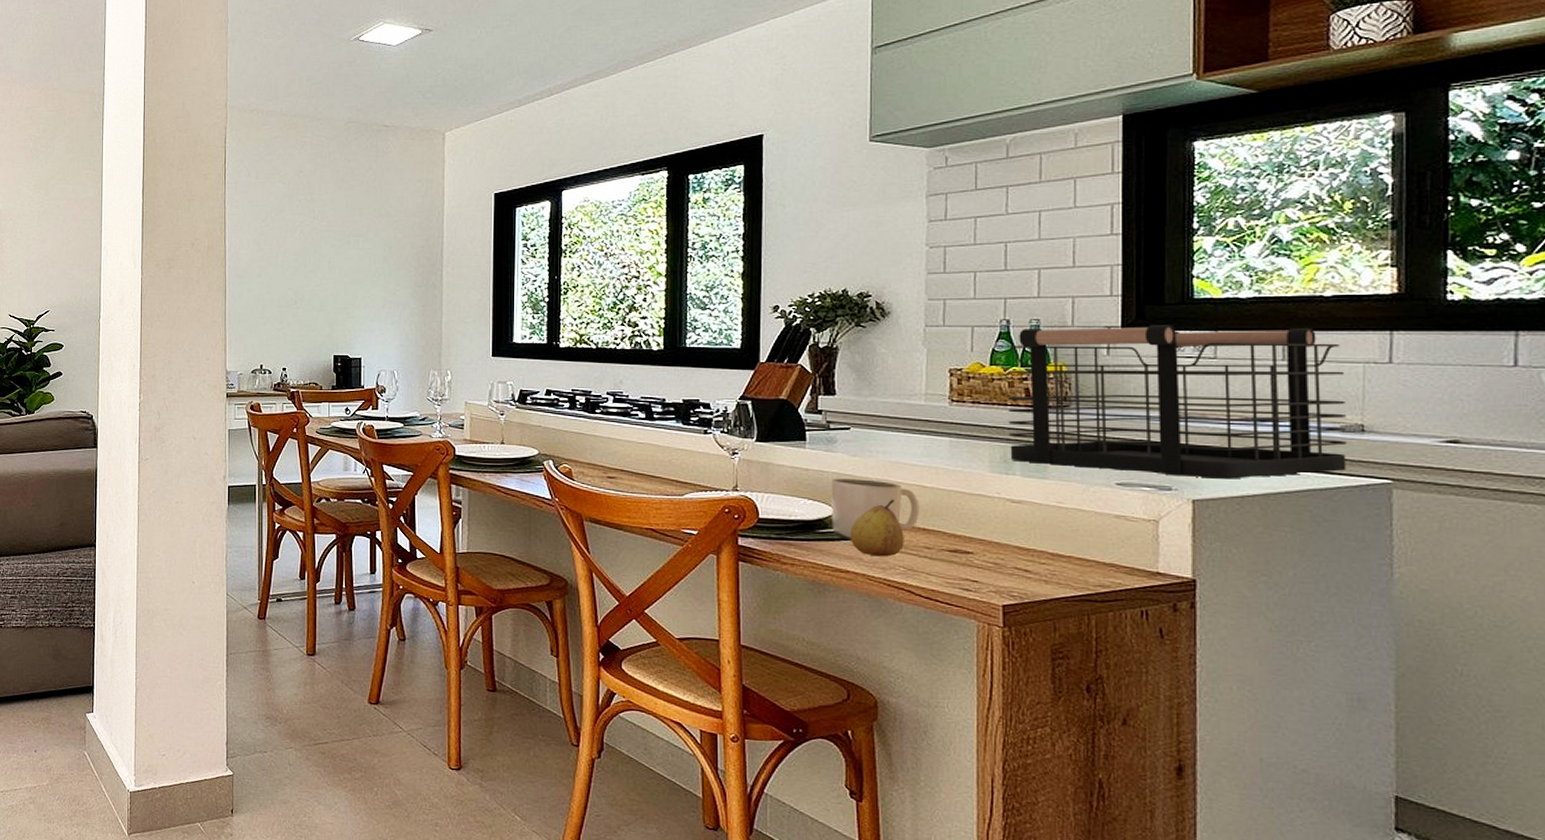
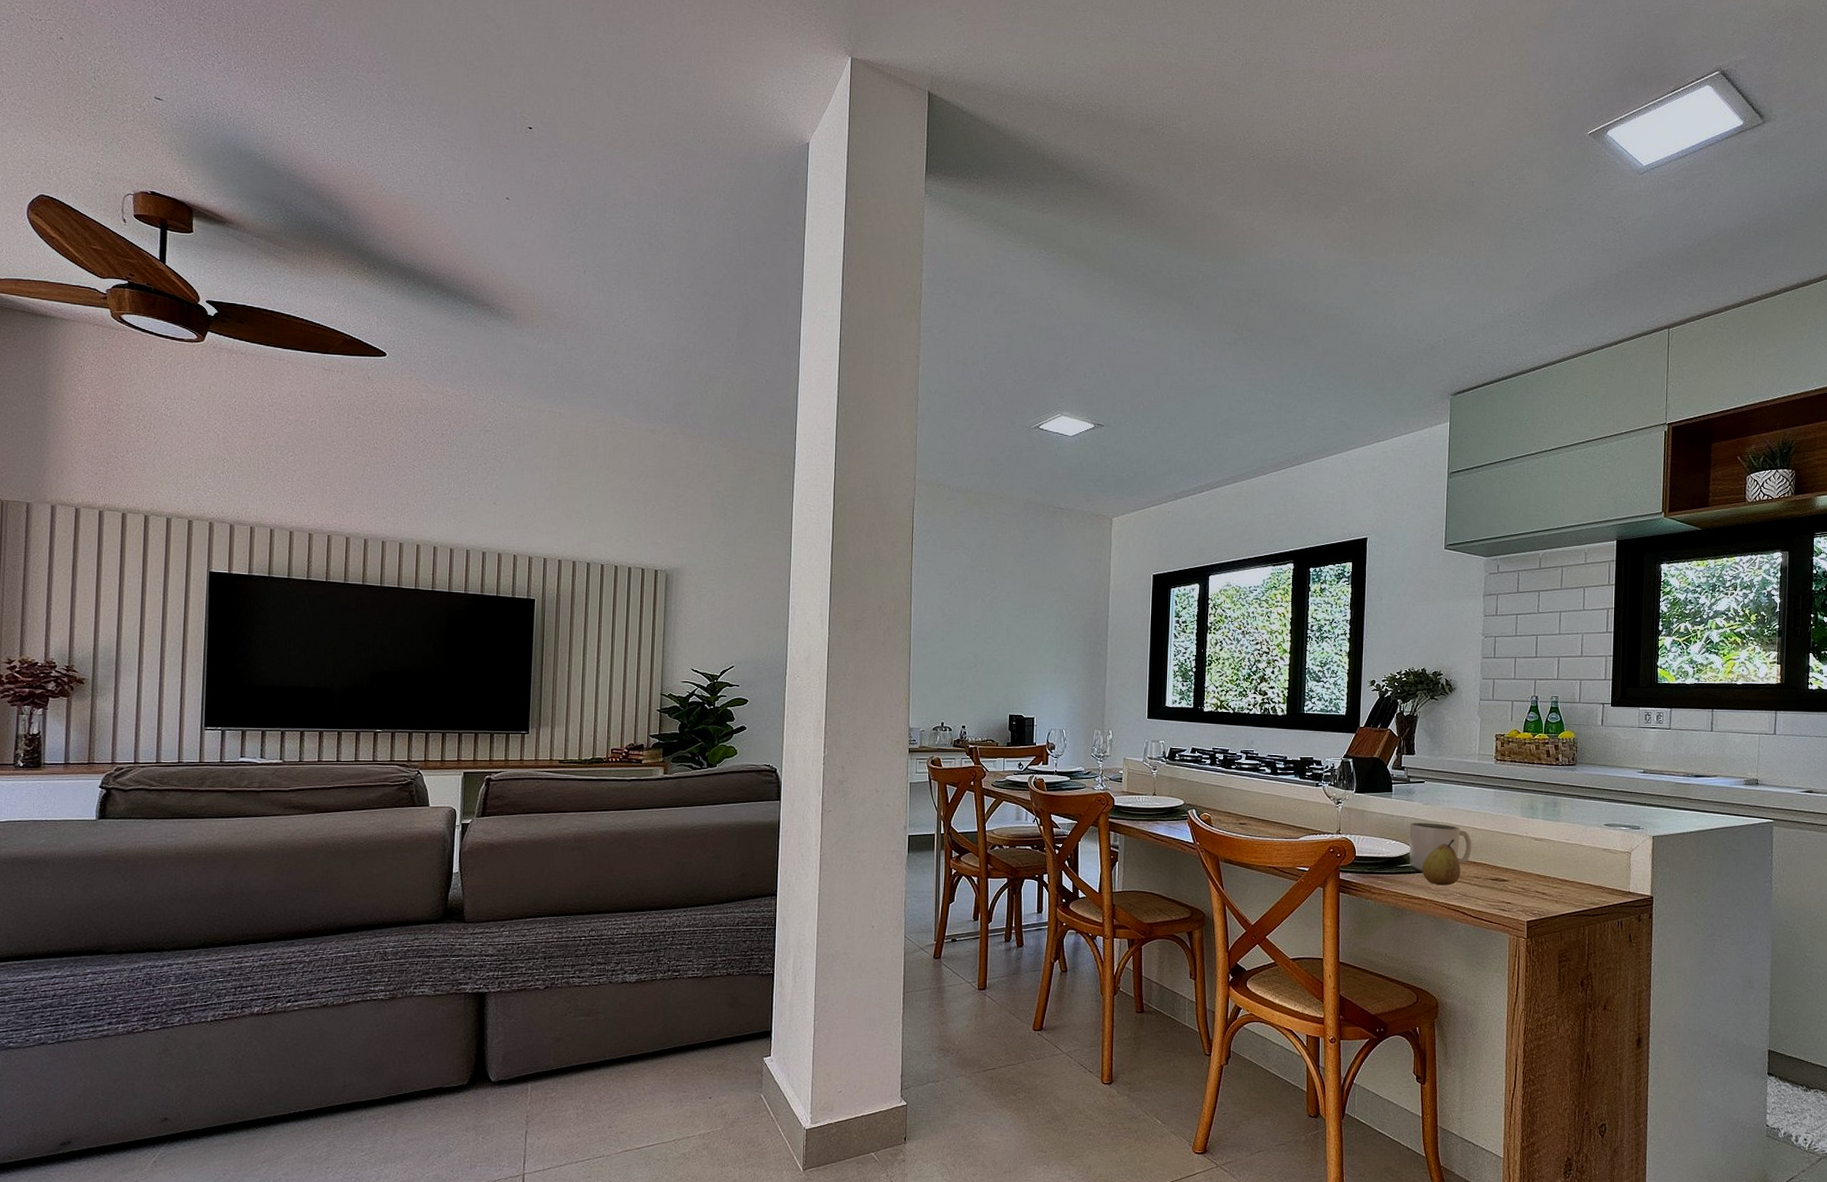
dish rack: present [1006,325,1348,479] -> none [1534,703,1748,820]

